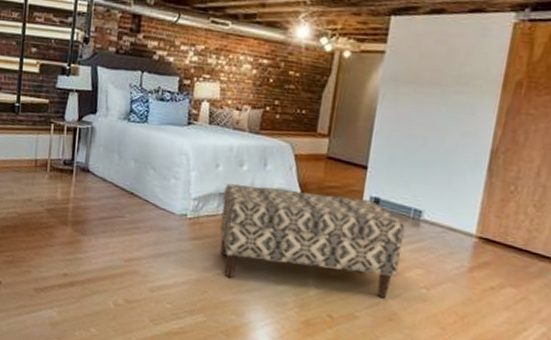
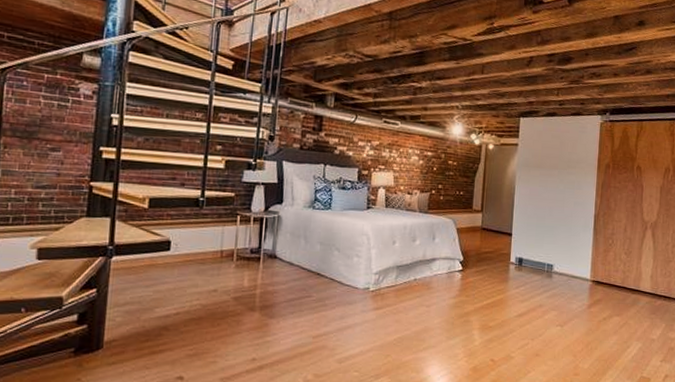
bench: present [219,183,405,299] -> none [398,257,542,340]

